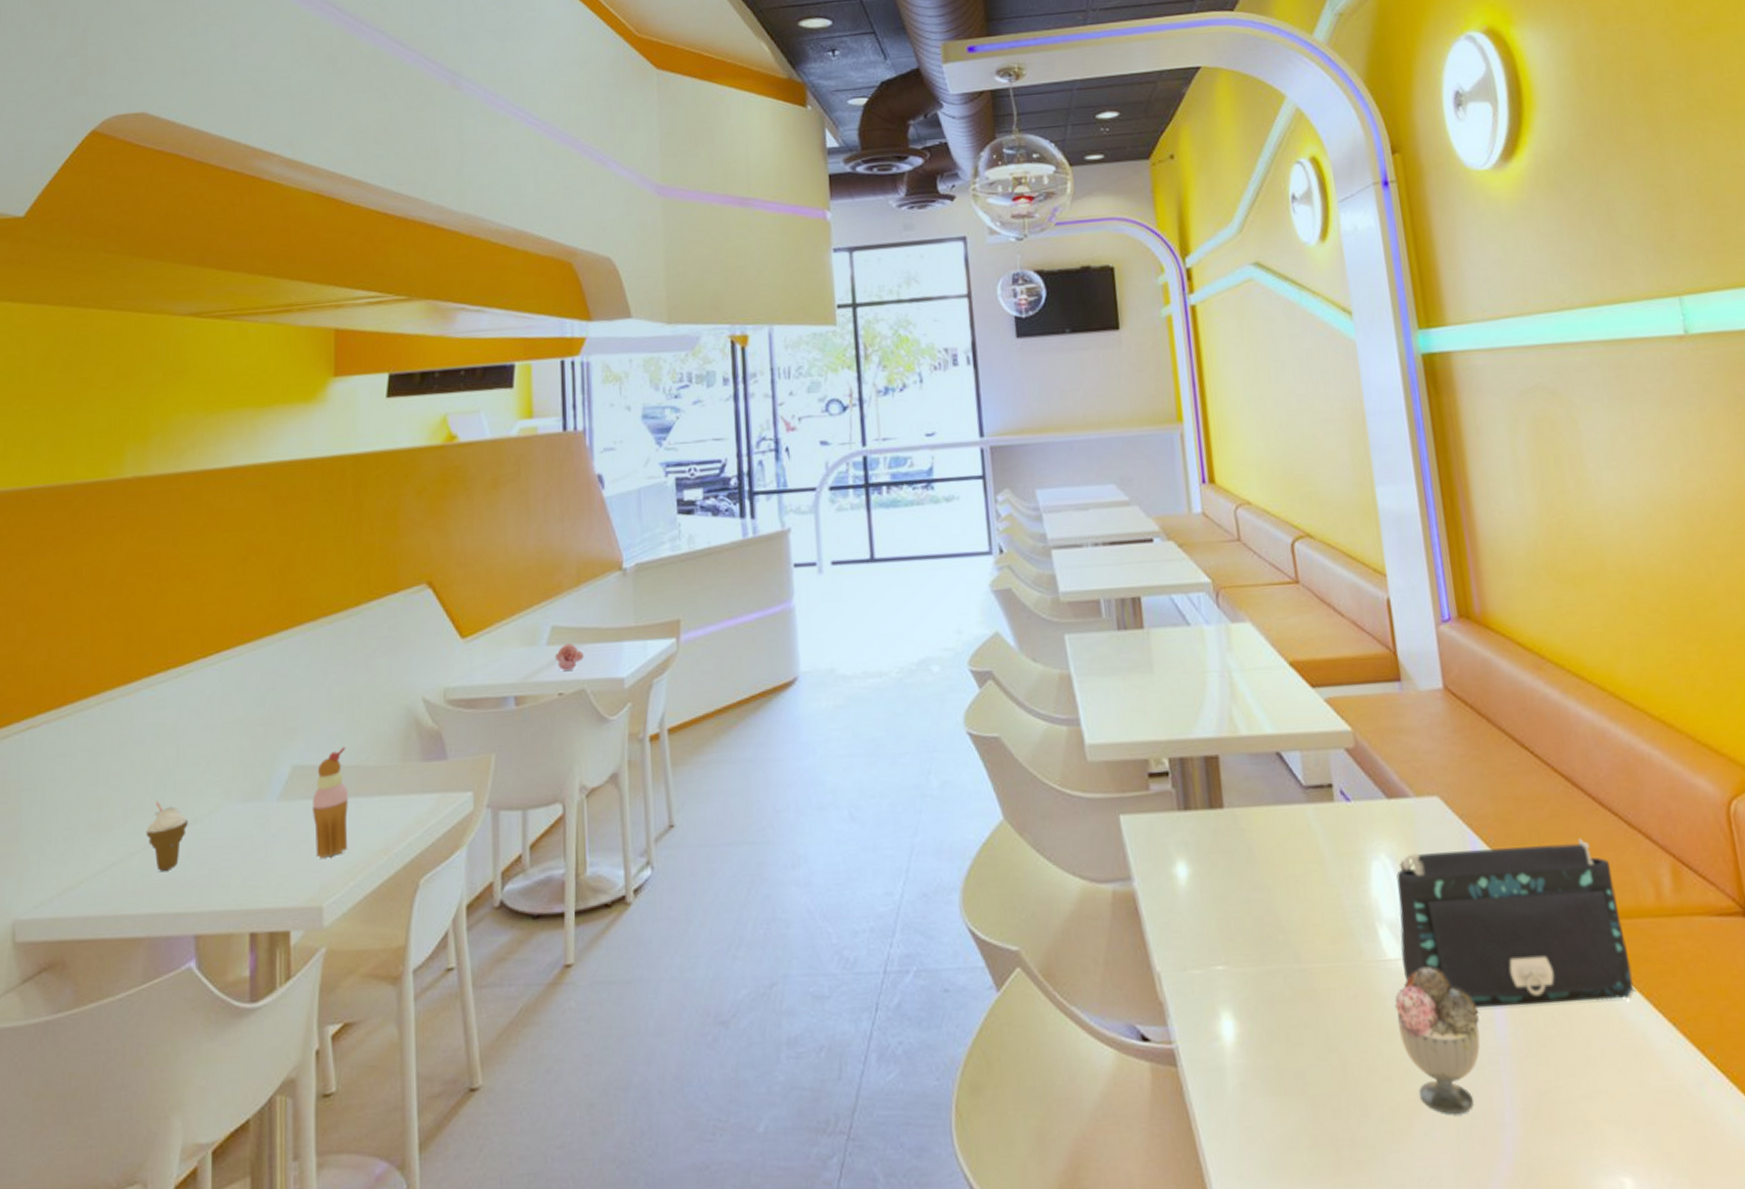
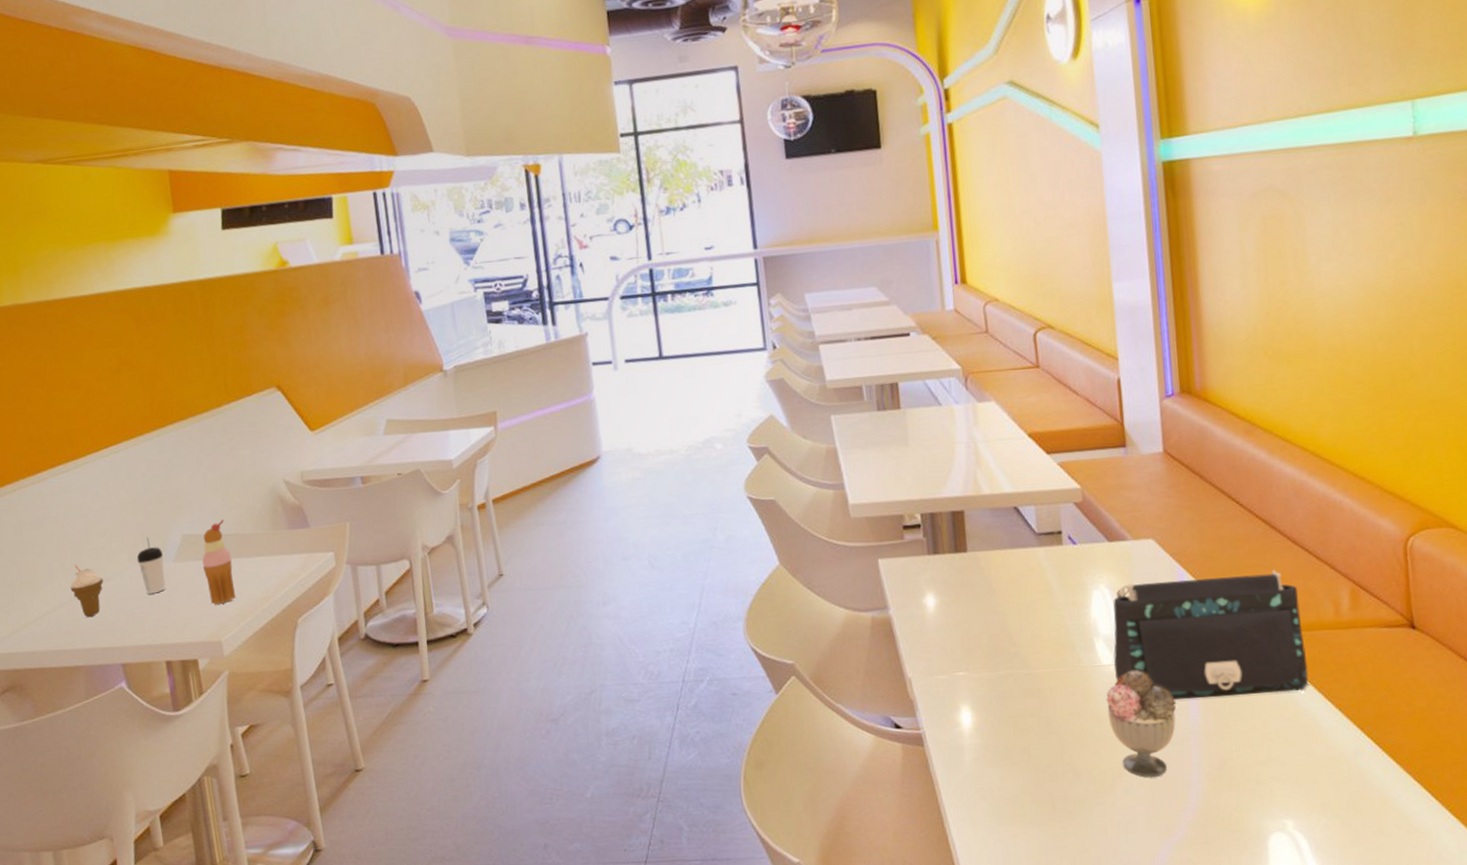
beverage cup: none [233,768,265,842] -> present [136,537,166,594]
ice cream: present [554,643,584,671] -> none [391,433,416,455]

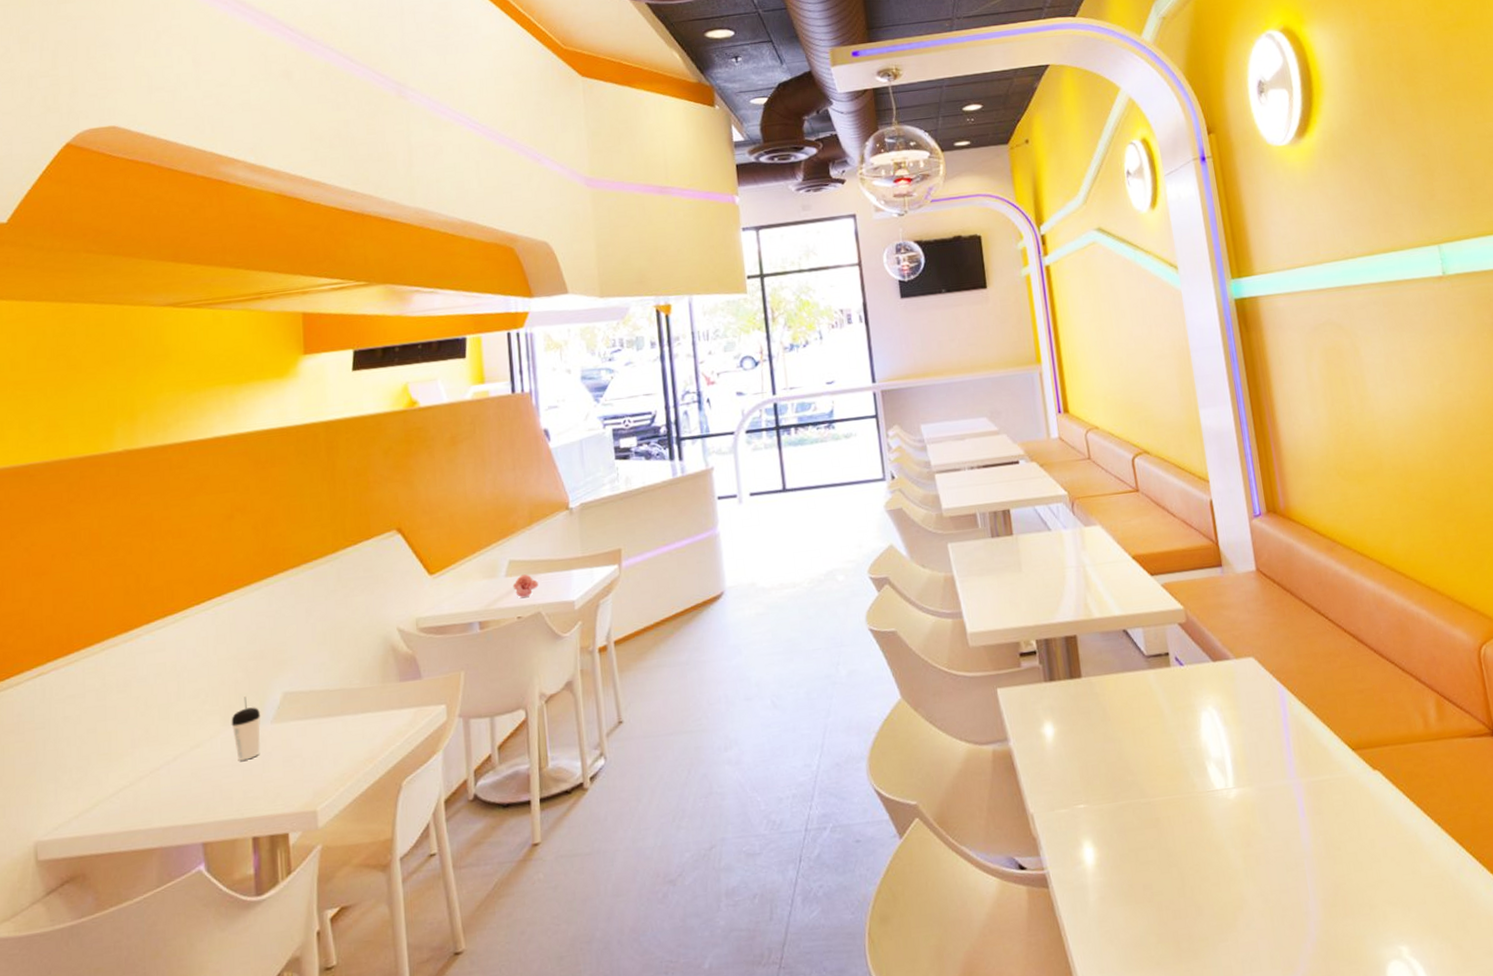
icecream: present [70,563,104,617] -> none [153,729,191,791]
icecream: present [202,519,236,606] -> none [302,673,337,771]
ice cream: none [391,433,416,455] -> present [512,574,538,598]
ice cream: present [1106,669,1177,778] -> none [1222,792,1289,909]
handbag: present [1113,570,1309,701] -> none [1221,683,1408,824]

